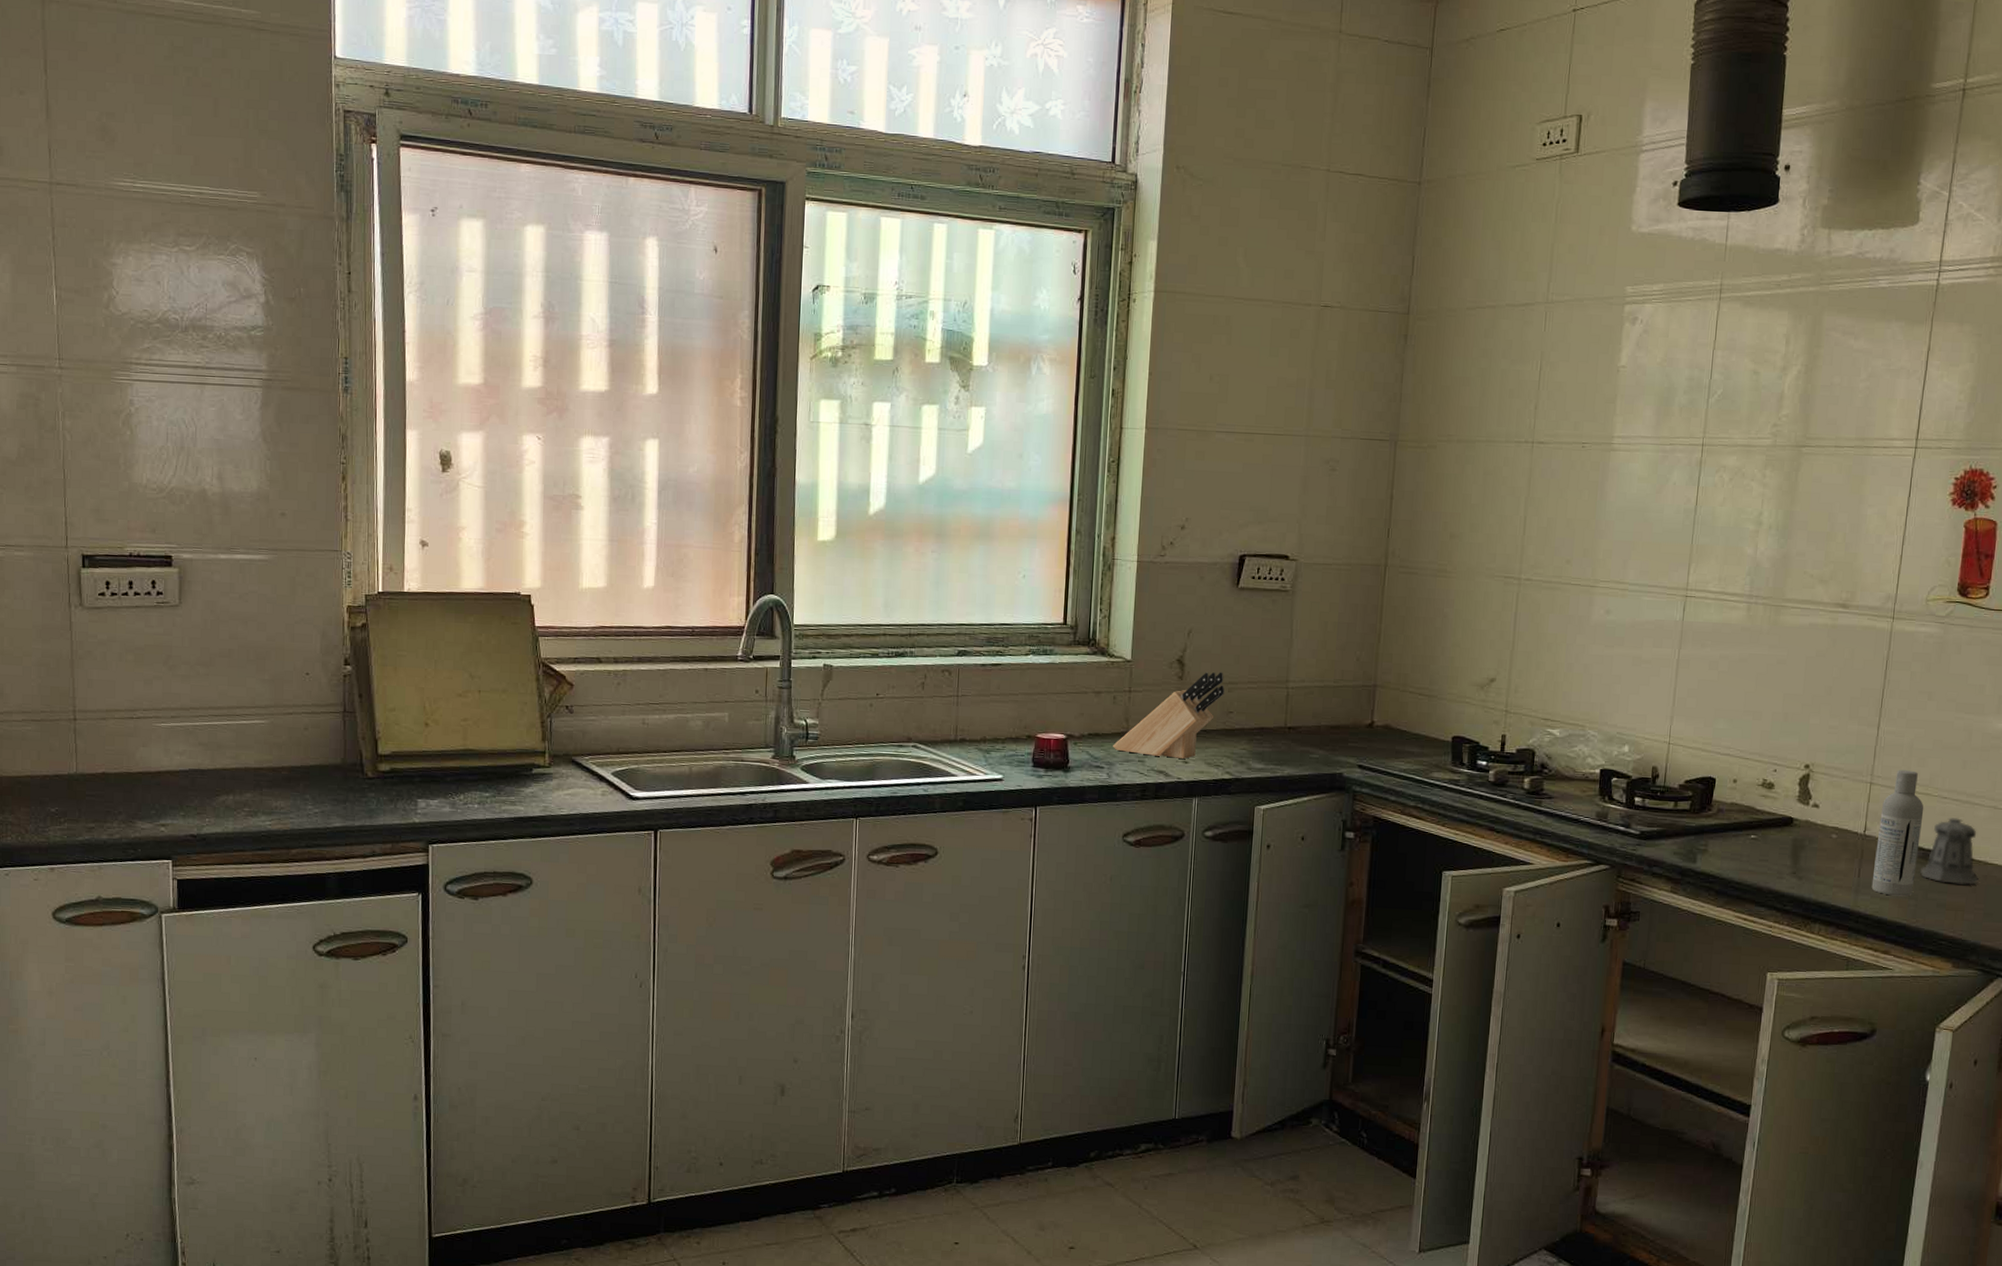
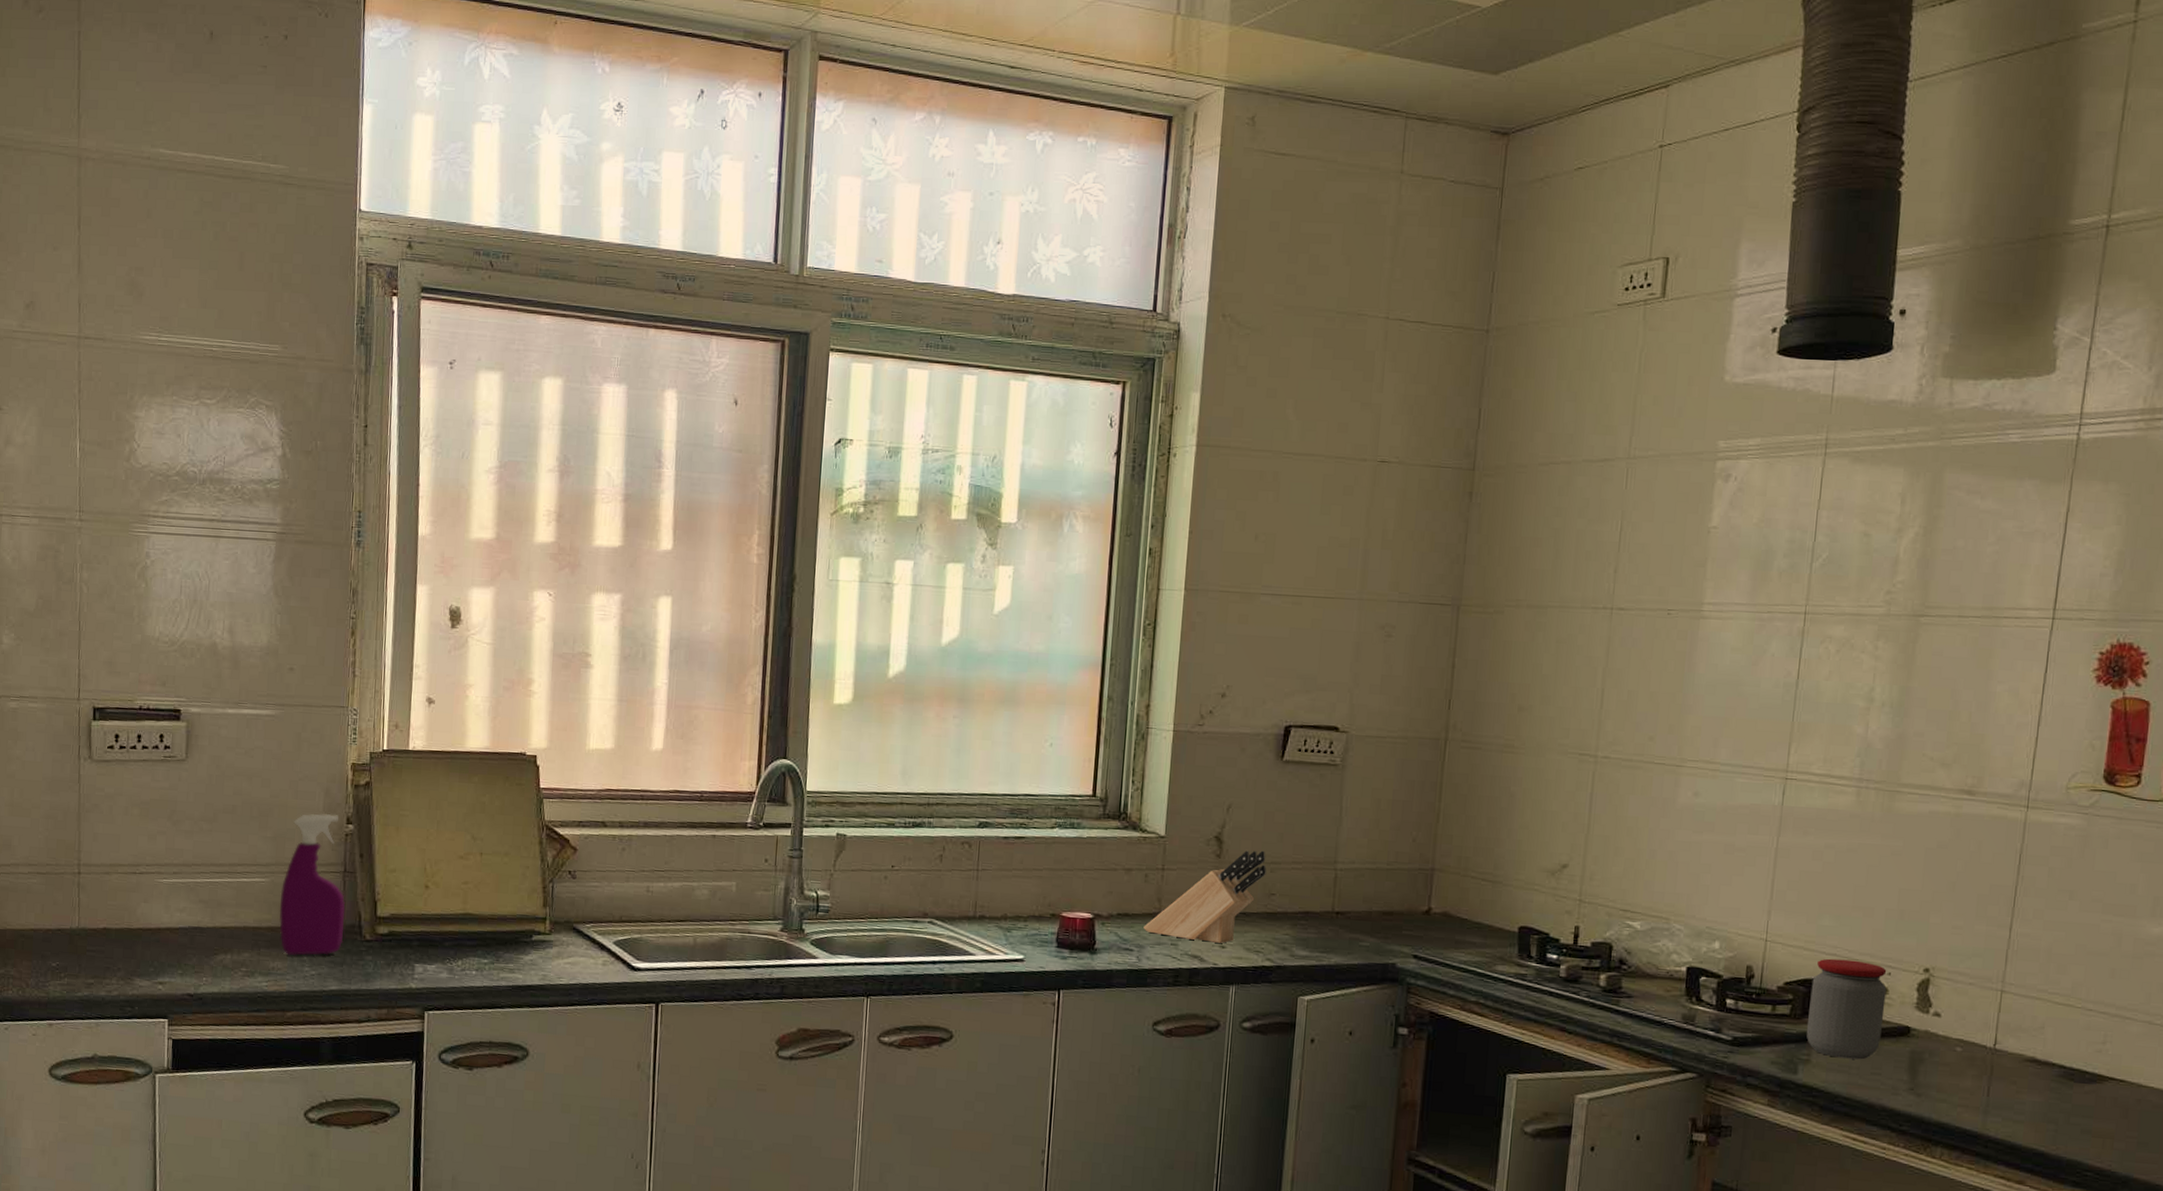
spray bottle: none [280,656,347,795] -> present [279,814,346,956]
jar: none [1704,758,1773,848] -> present [1806,958,1887,1060]
bottle: present [1871,770,1924,897] -> none [2003,977,2065,1120]
pepper shaker: present [1920,817,1979,885] -> none [2061,1032,2131,1109]

